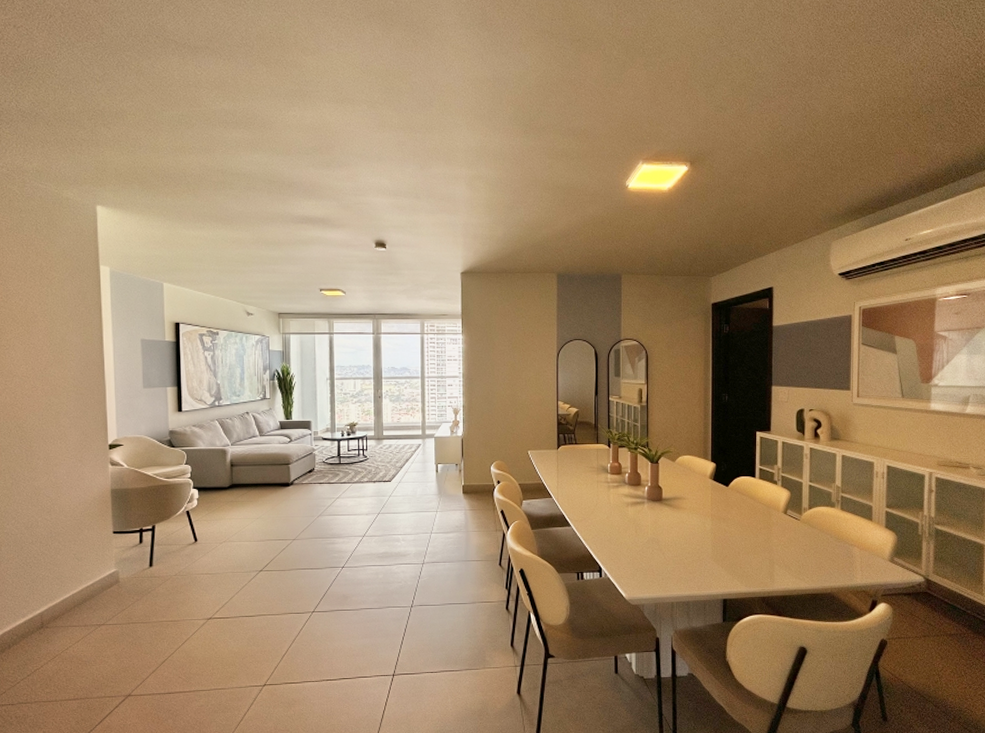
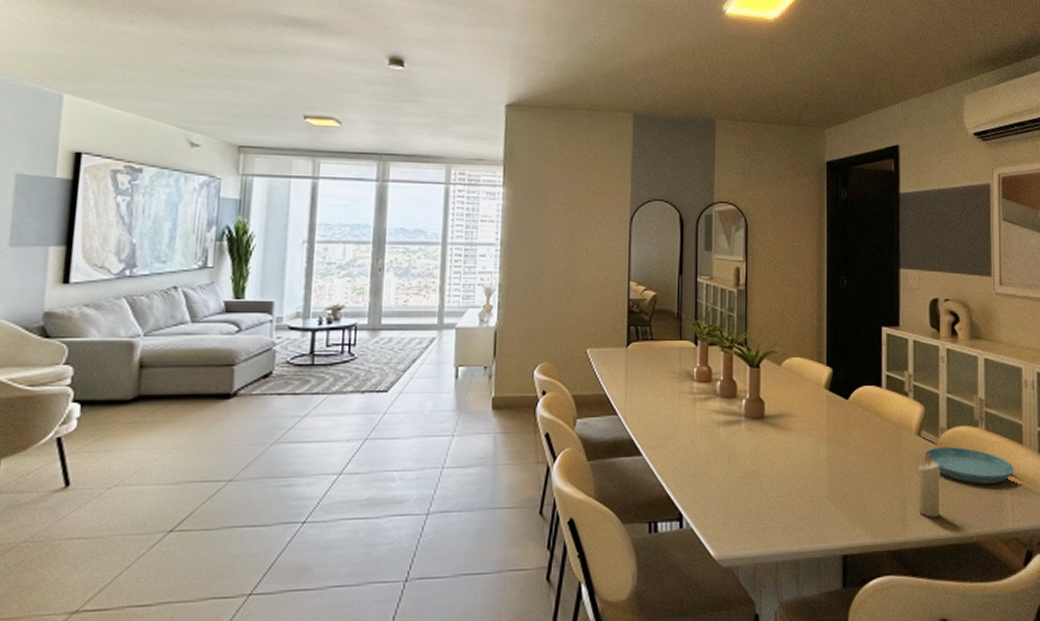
candle: none [783,526,802,574] -> present [917,452,940,518]
saucer: none [789,522,864,550] -> present [924,447,1015,484]

